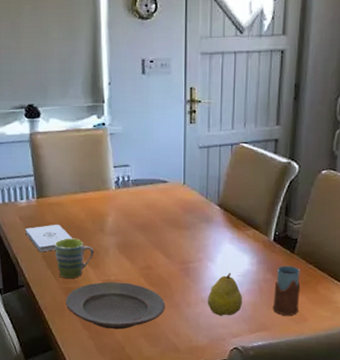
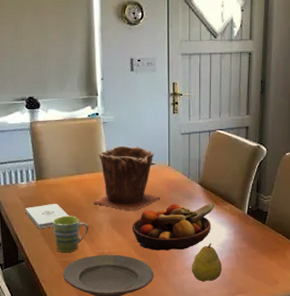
plant pot: none [99,160,174,235] -> present [93,145,161,211]
fruit bowl: none [141,227,235,280] -> present [131,203,214,250]
drinking glass: present [272,265,301,315] -> none [248,235,272,279]

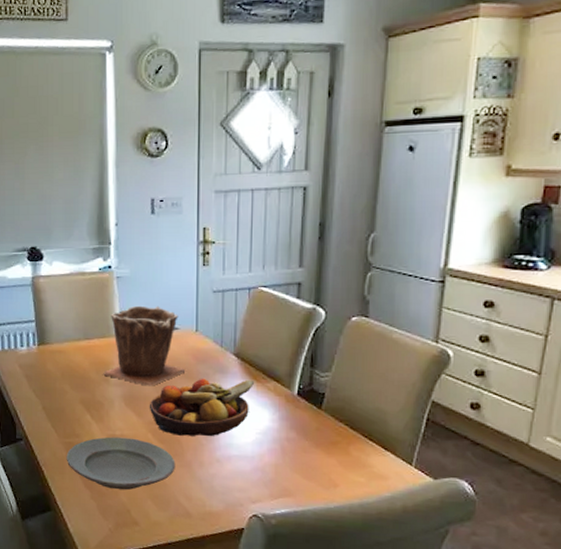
notepad: present [26,204,69,229] -> none [25,374,75,403]
mug: present [52,216,89,252] -> none [55,388,98,432]
fruit: present [191,243,222,282] -> none [222,430,262,478]

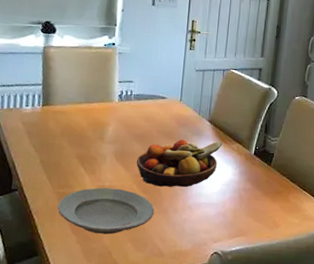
plant pot: present [103,305,186,386] -> none [99,77,169,145]

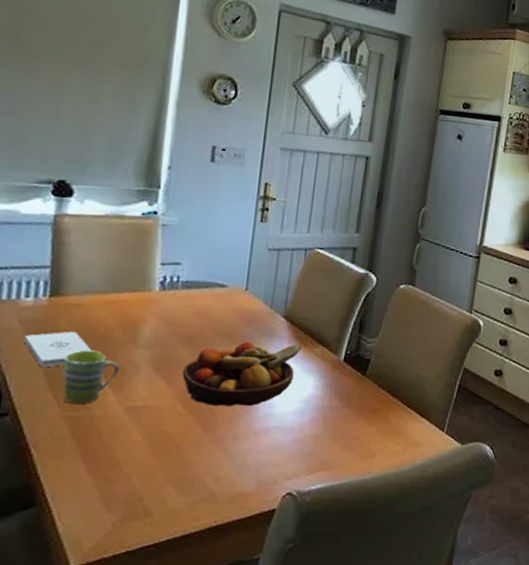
notepad: none [26,131,72,157] -> present [24,332,91,368]
mug: none [53,144,92,183] -> present [63,350,120,404]
plate: present [57,187,155,235] -> none [66,408,206,474]

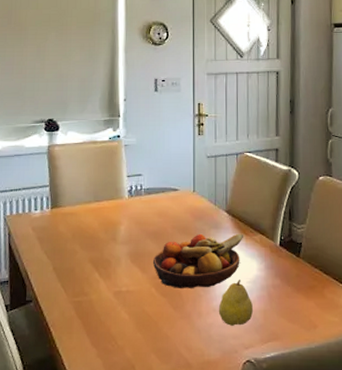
notepad: present [24,332,91,368] -> none [37,235,84,264]
mug: present [63,350,120,404] -> none [66,248,106,291]
fruit: none [259,398,303,452] -> present [218,280,253,326]

